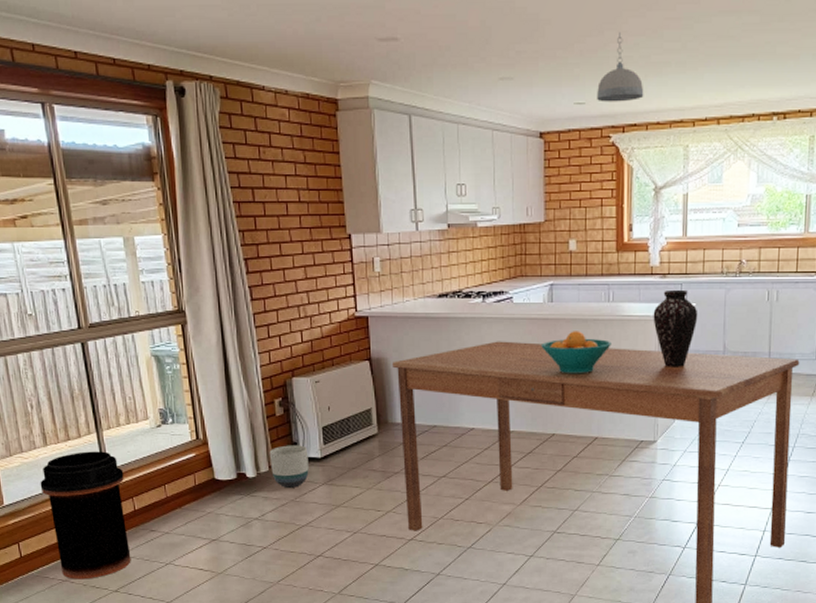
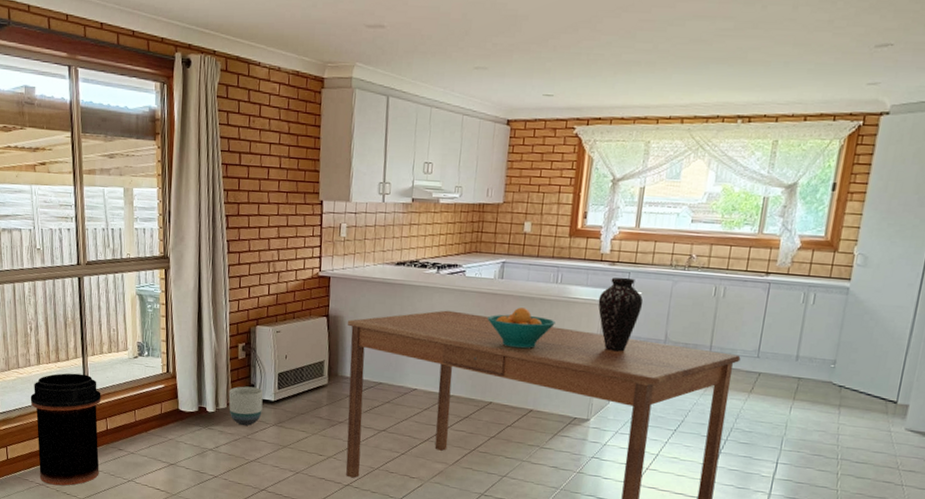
pendant light: present [597,32,644,102] -> none [565,31,612,97]

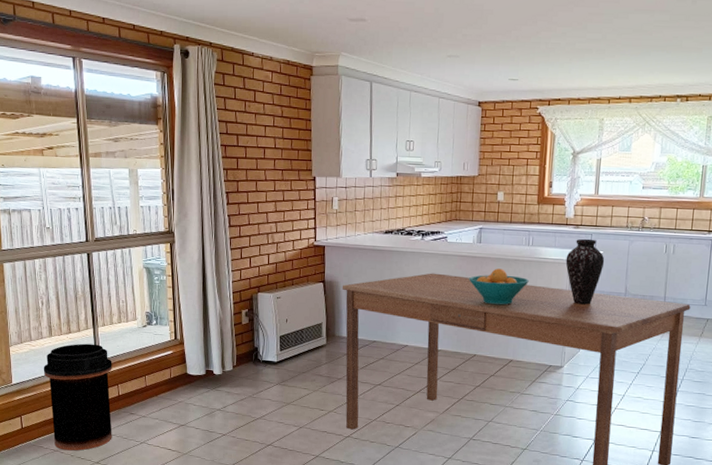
planter: present [228,386,264,426] -> none [234,349,267,386]

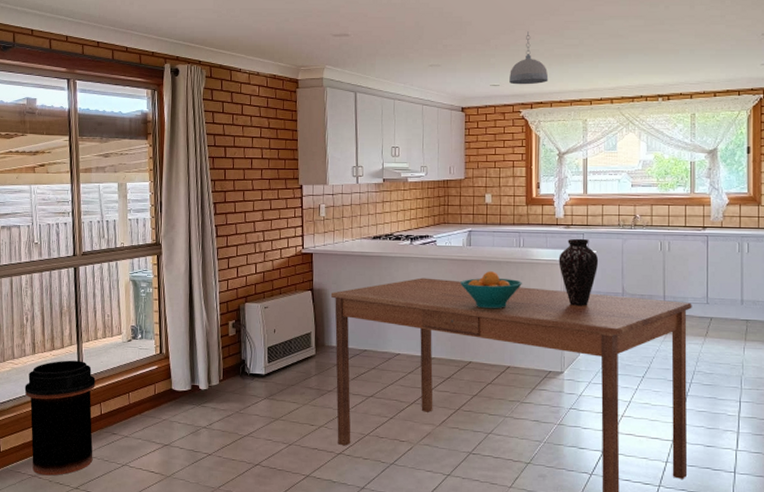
pendant light: none [528,23,569,80] -> present [509,31,549,85]

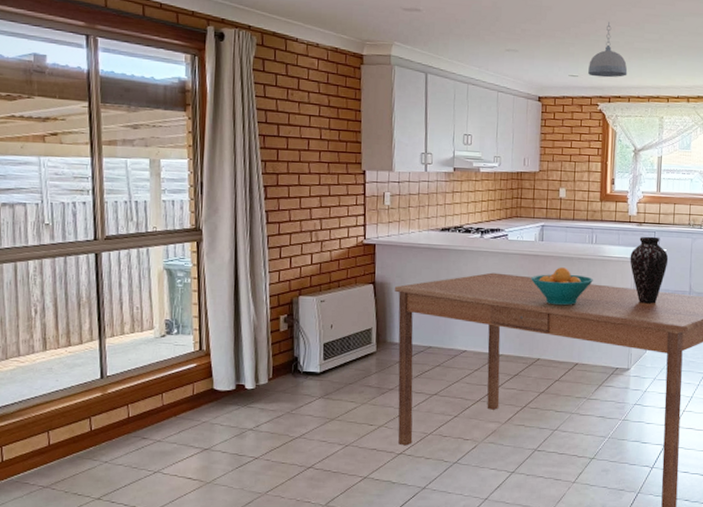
trash can: present [24,360,96,476] -> none [33,357,122,486]

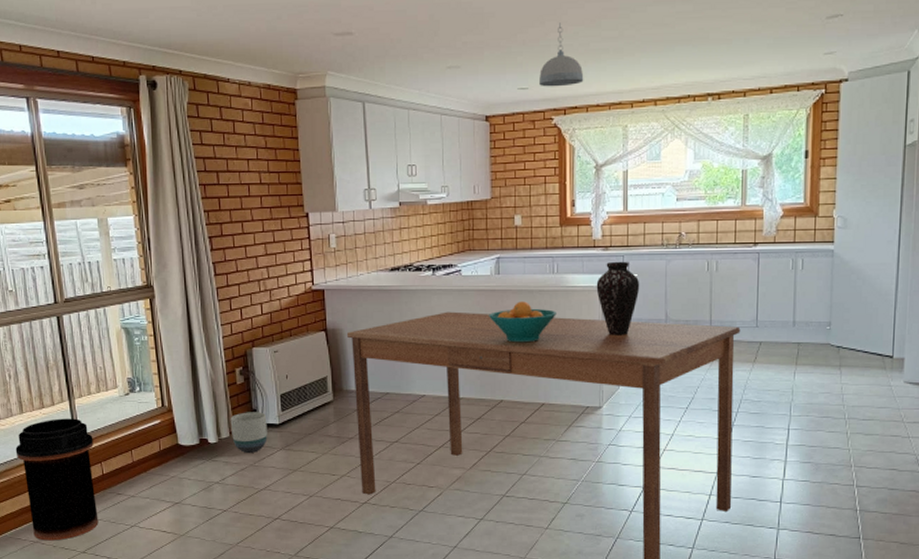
trash can: none [33,357,122,486] -> present [15,418,99,541]
planter: none [270,359,308,400] -> present [230,412,268,453]

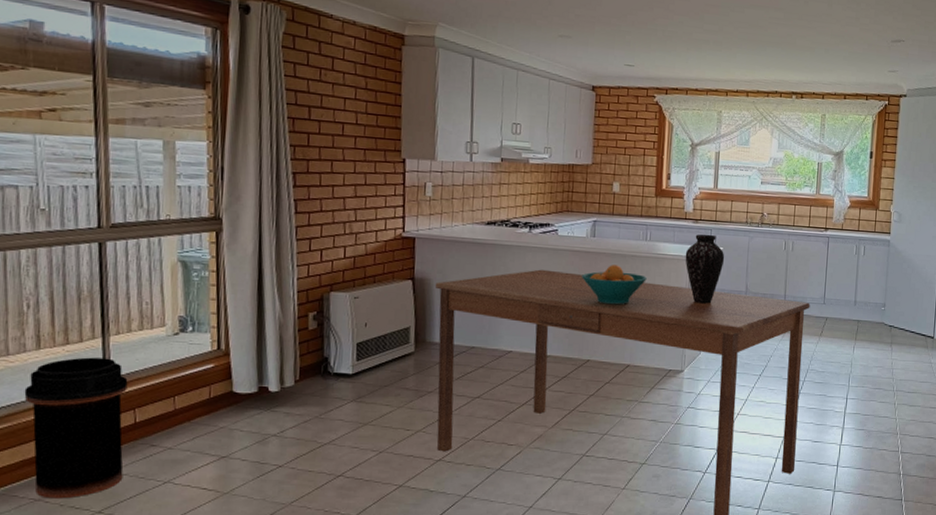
planter: present [230,412,268,453] -> none [296,360,339,404]
pendant light: present [539,23,584,87] -> none [645,11,686,69]

